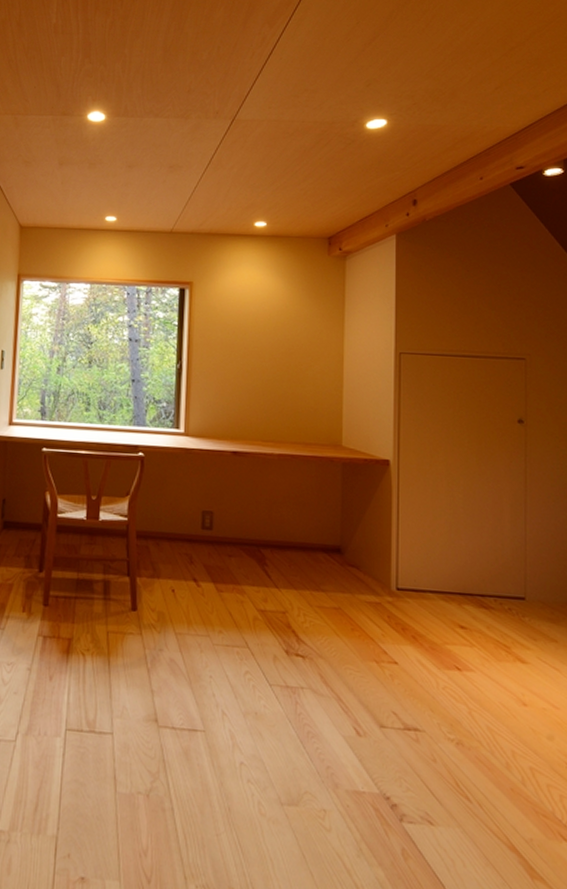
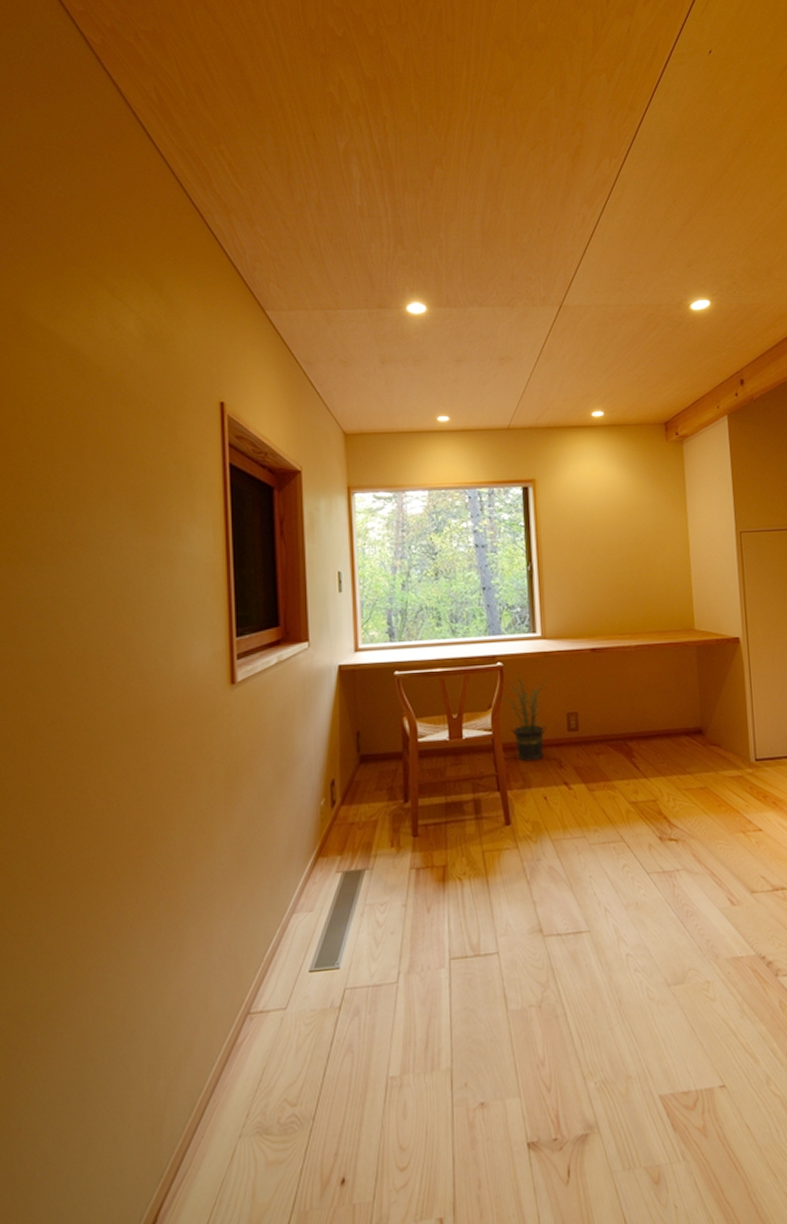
potted plant: none [142,467,190,553] -> present [504,675,551,762]

